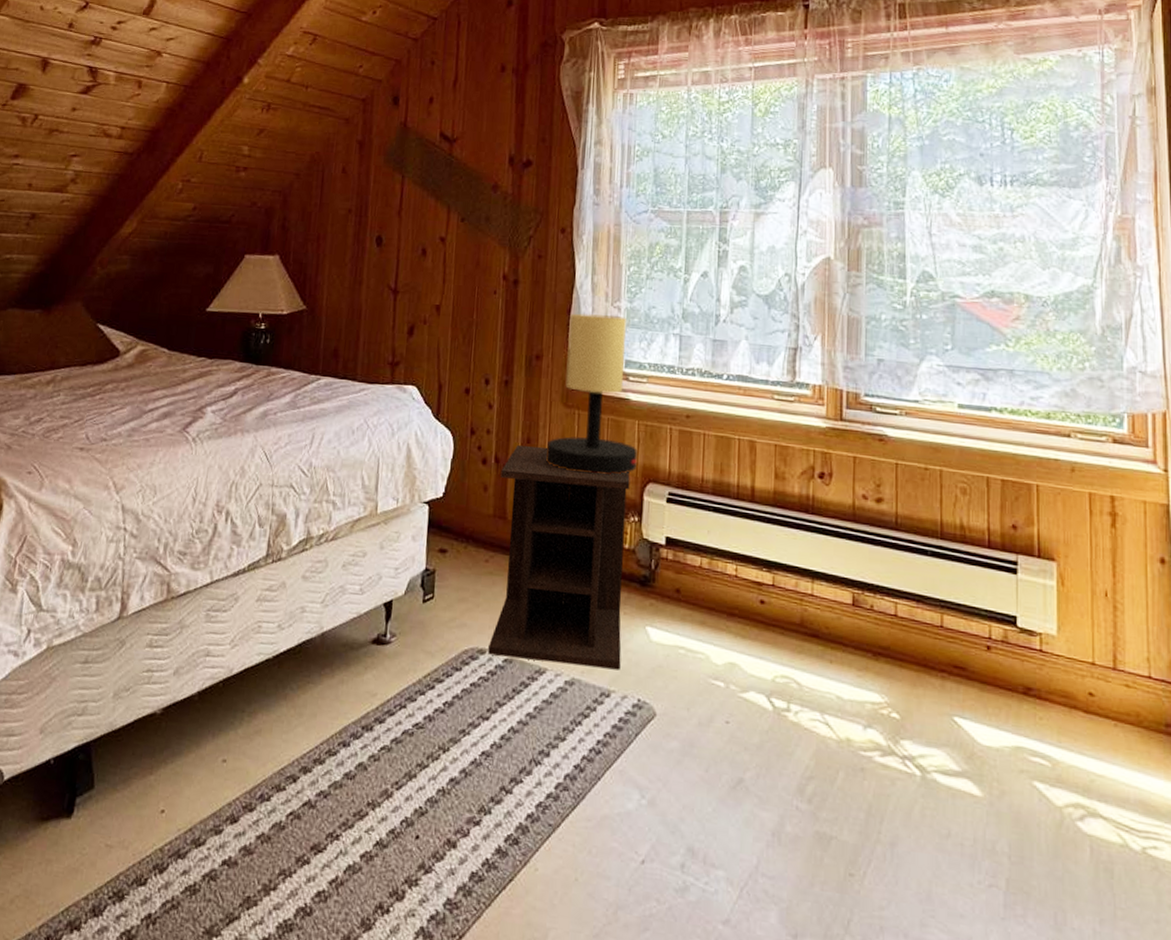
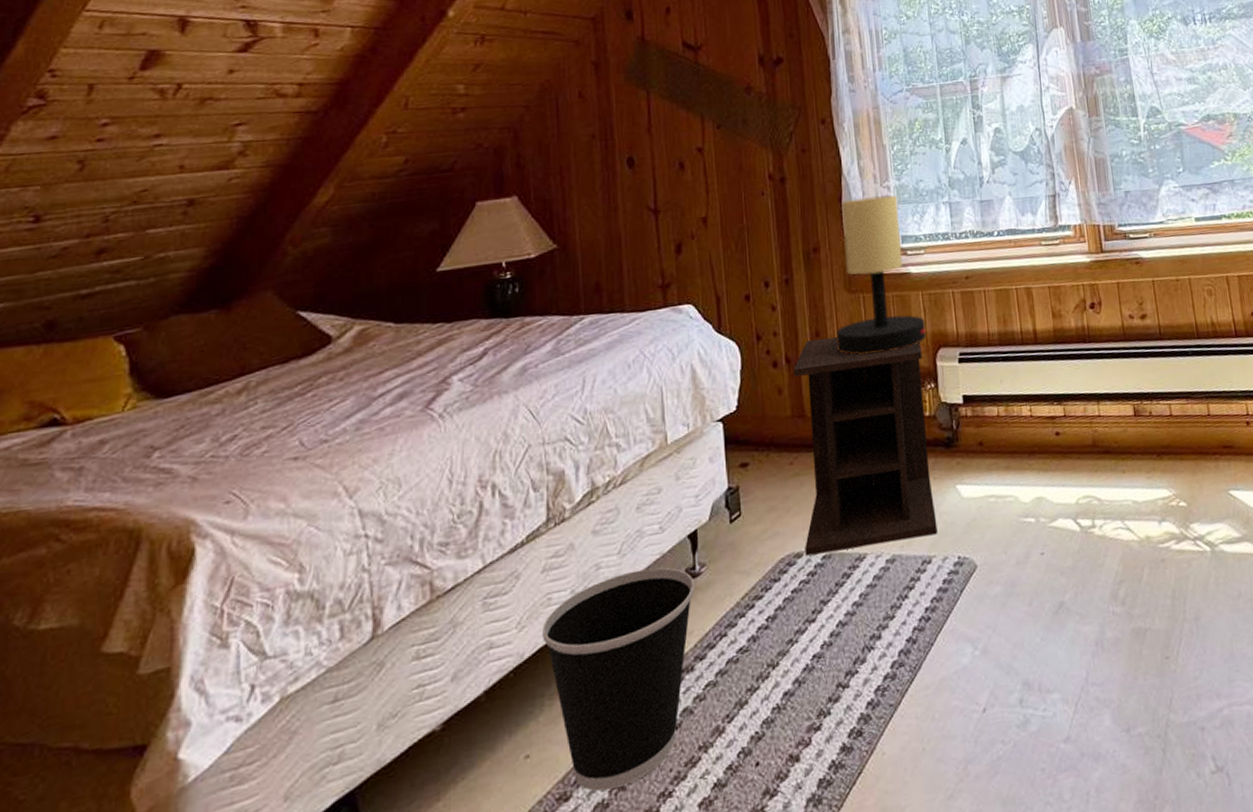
wastebasket: none [249,622,384,816] -> present [542,567,695,792]

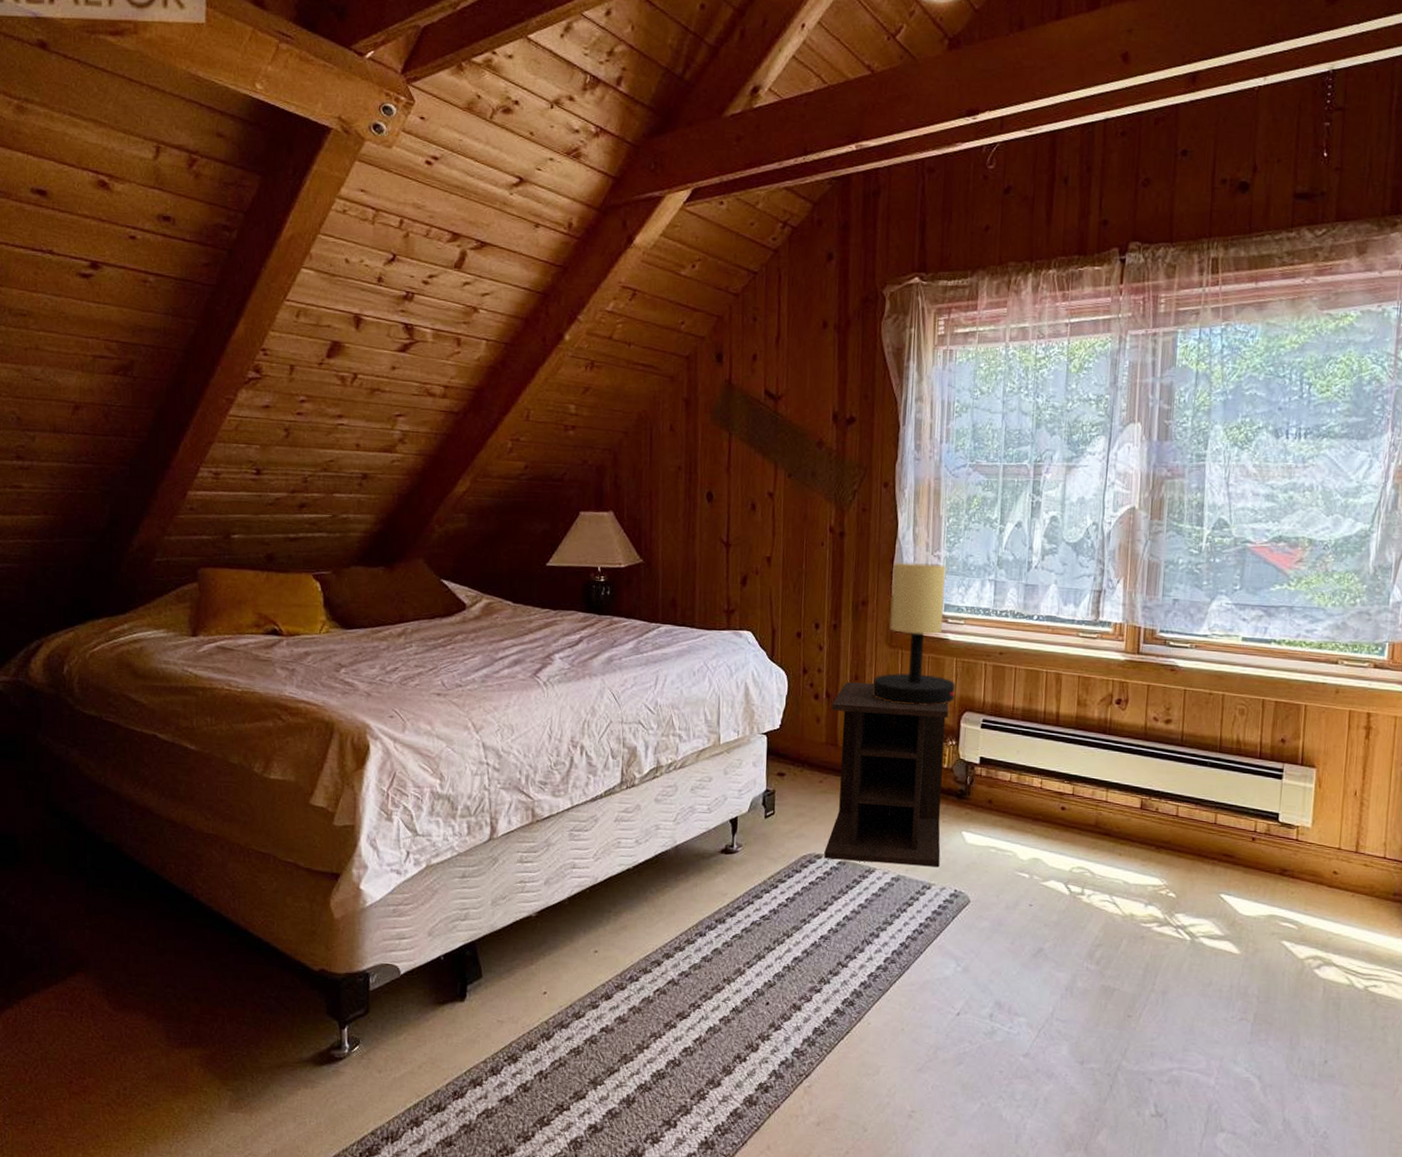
wastebasket: present [542,567,695,792] -> none [612,836,732,992]

